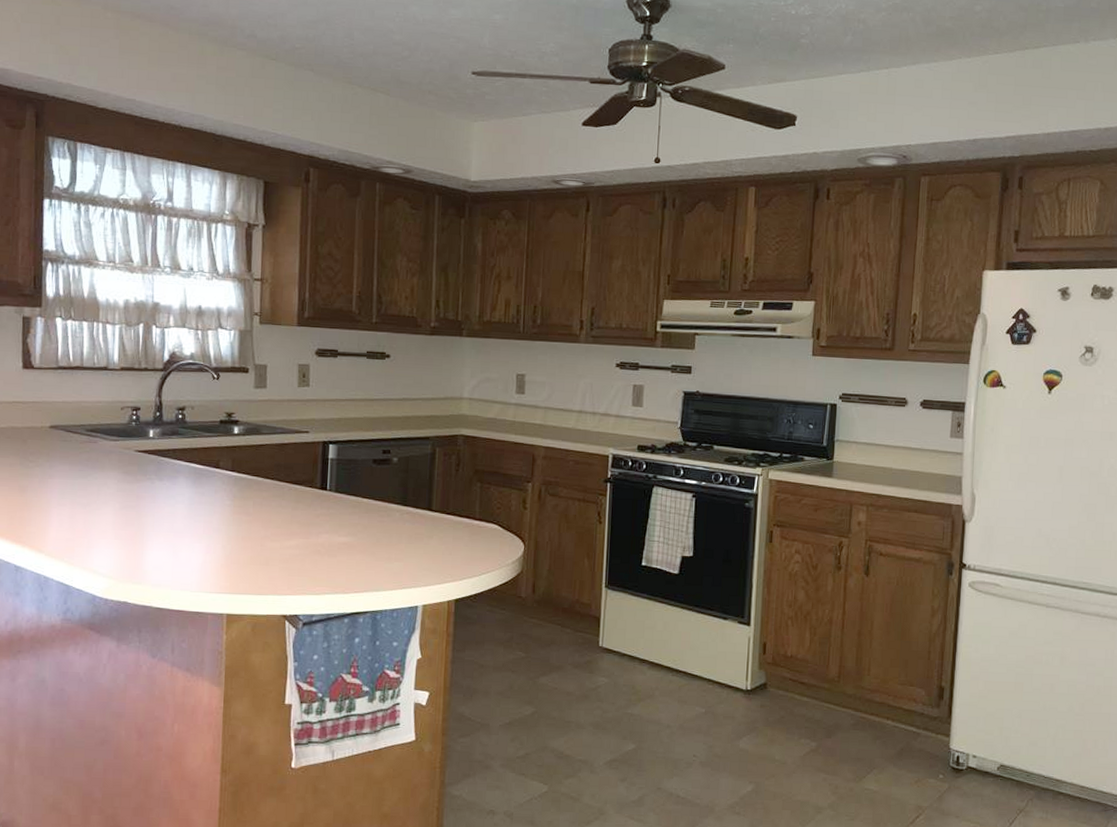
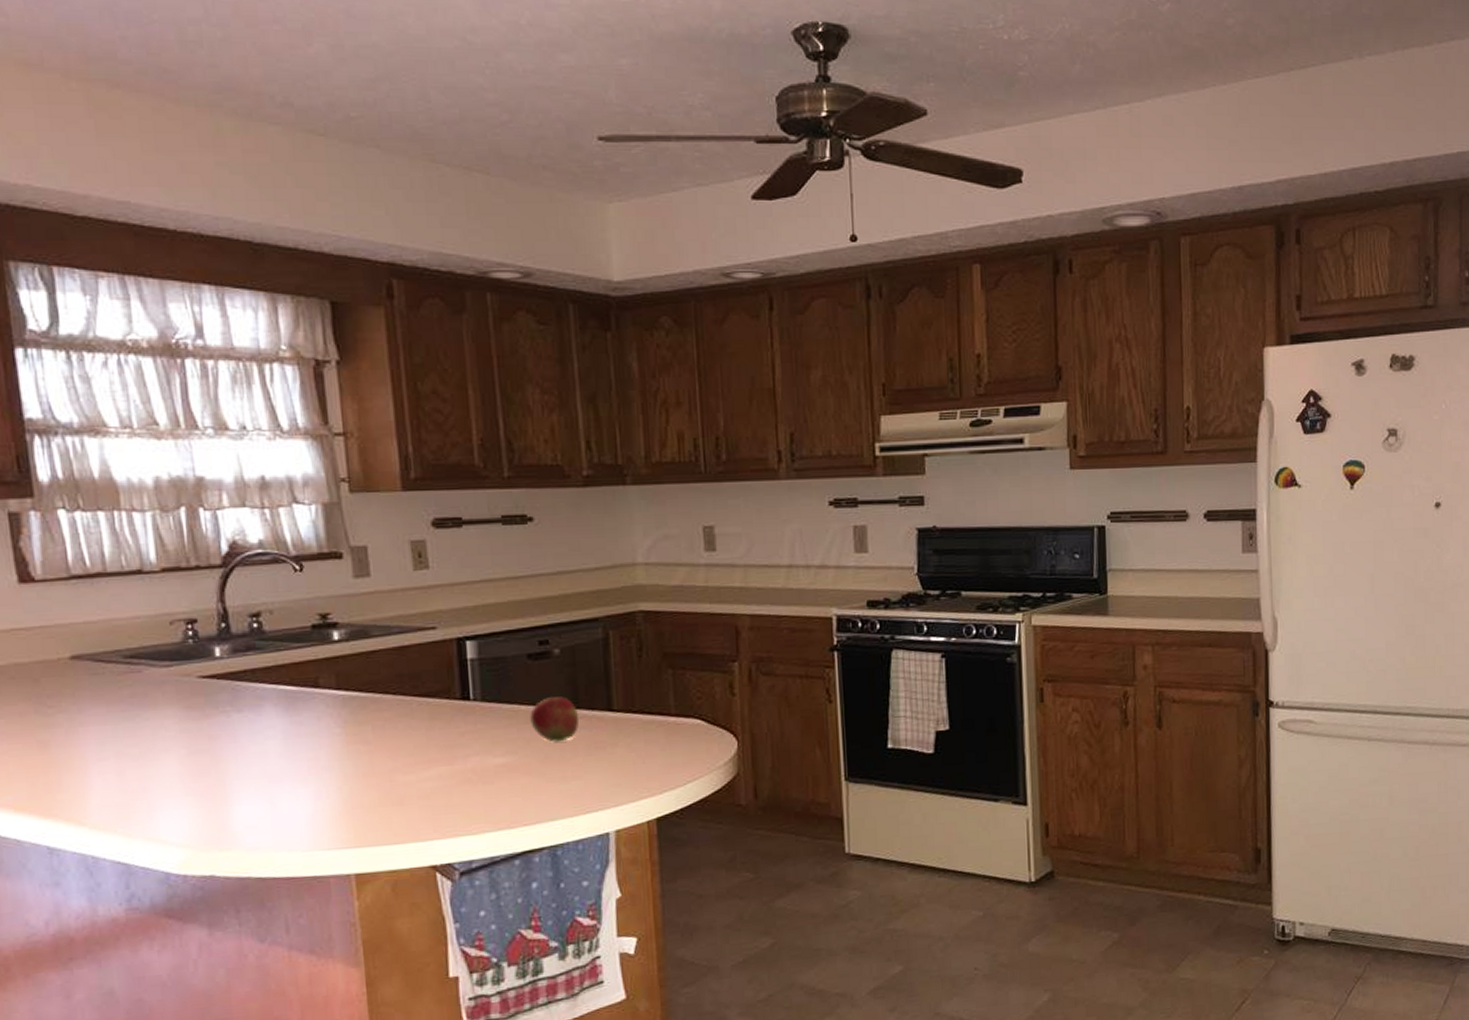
fruit: none [369,495,406,530] -> present [530,696,580,742]

